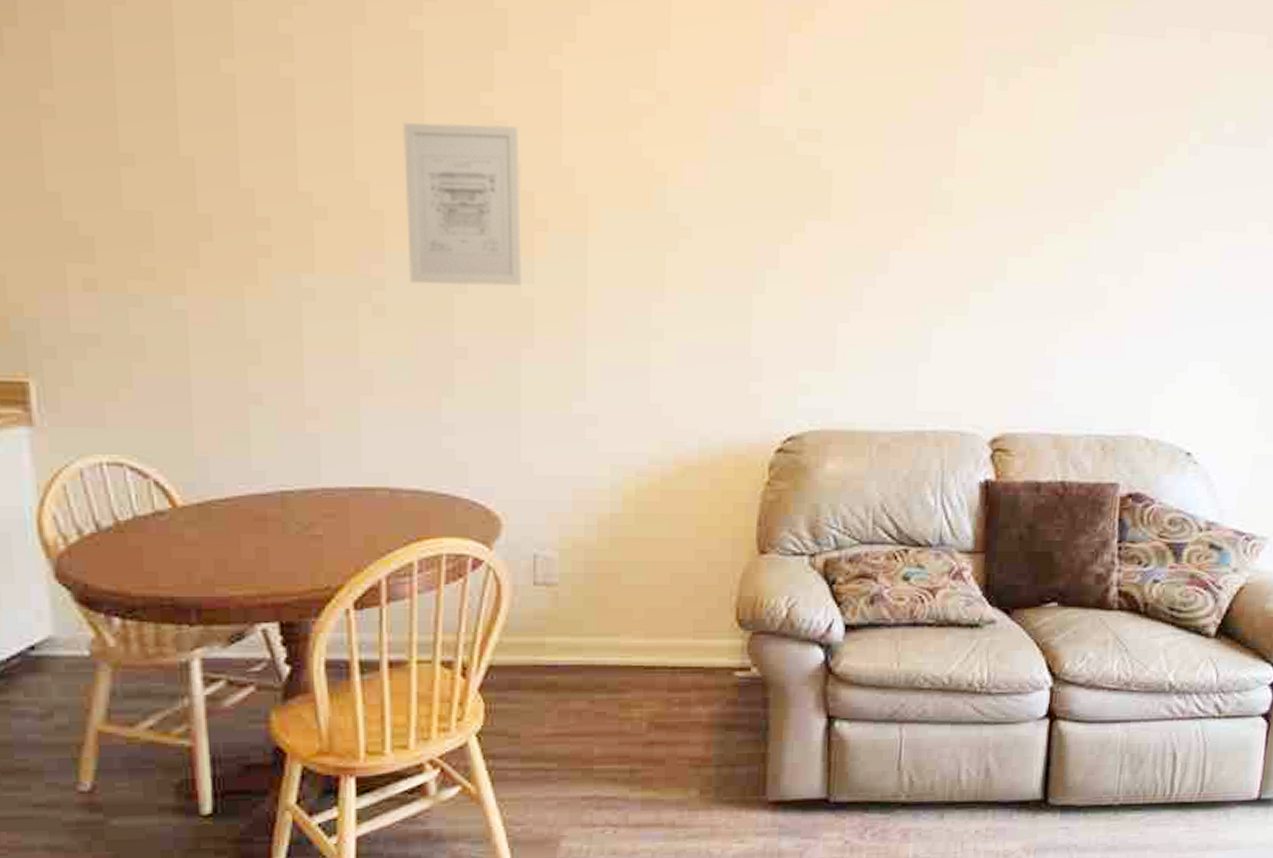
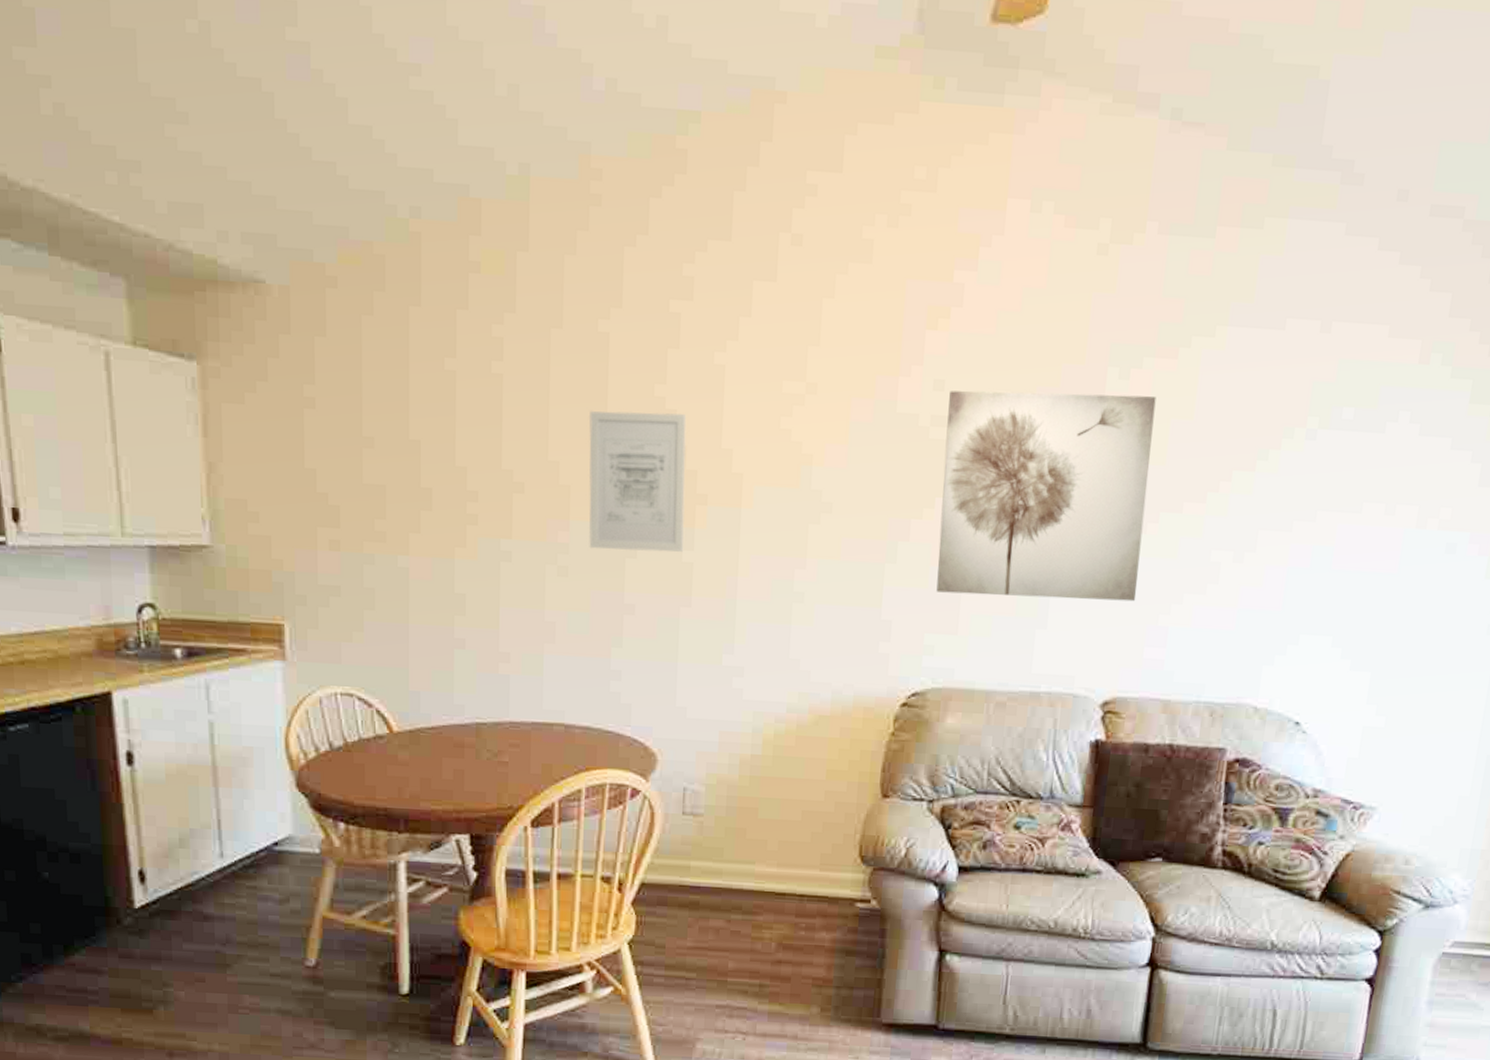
wall art: none [810,101,1037,330] -> present [936,390,1156,602]

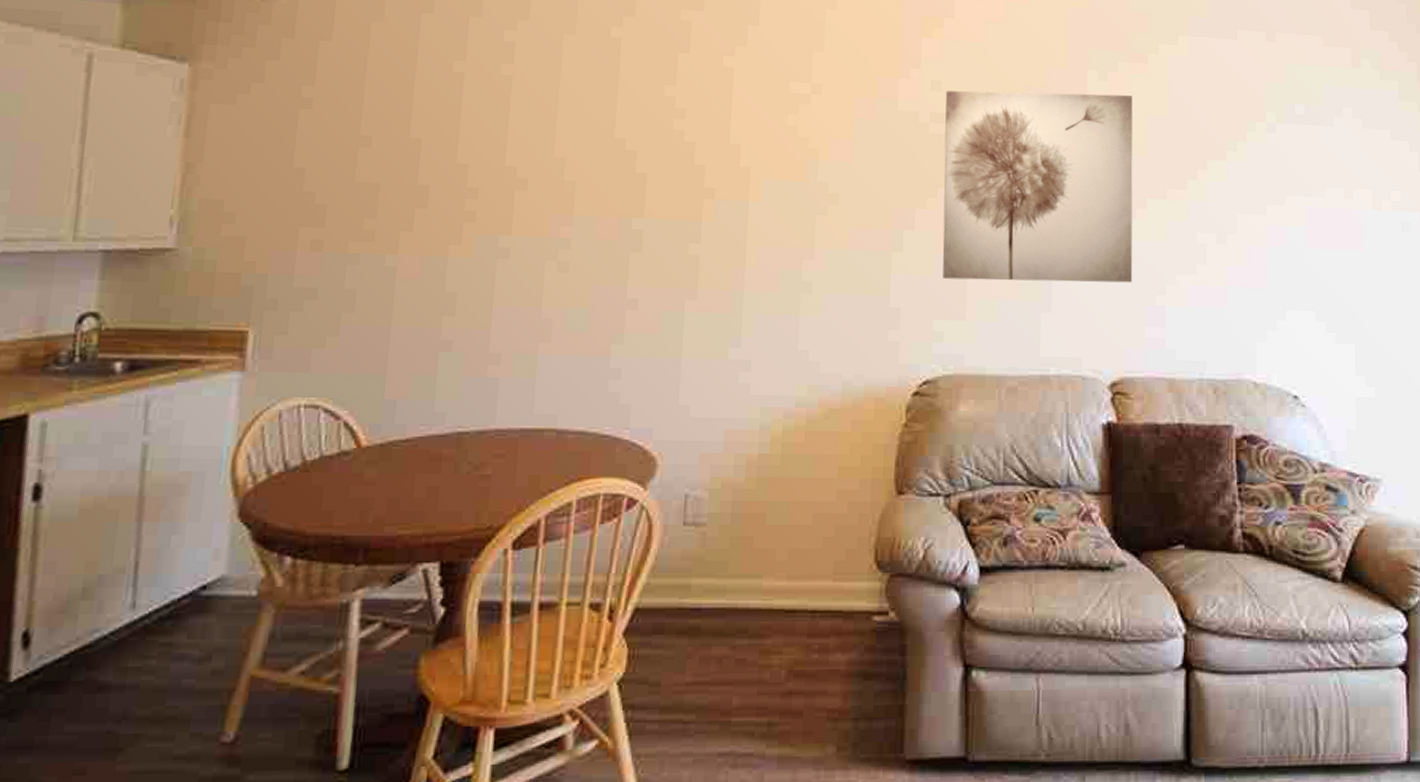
wall art: present [589,411,687,553] -> none [592,110,695,246]

